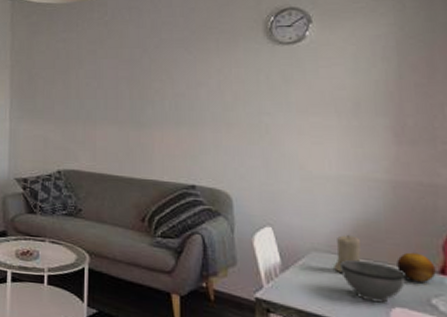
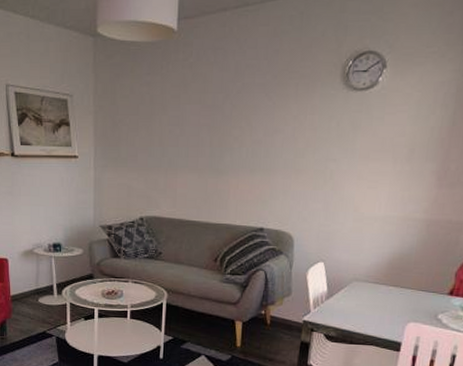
candle: present [334,235,362,272] -> none [369,267,394,297]
bowl: present [339,259,407,303] -> none [373,286,424,320]
fruit: present [397,252,436,282] -> none [417,279,447,302]

